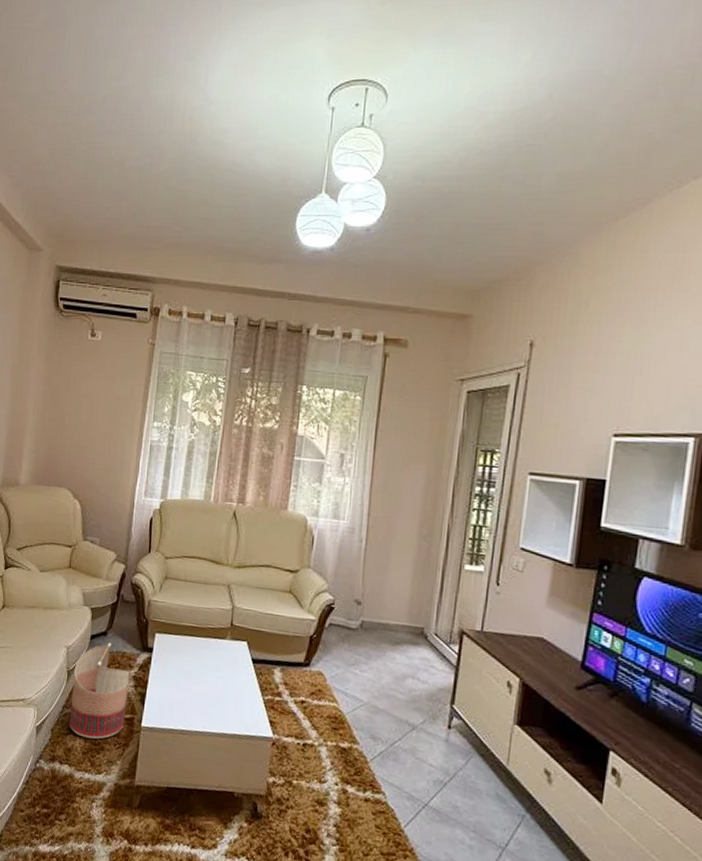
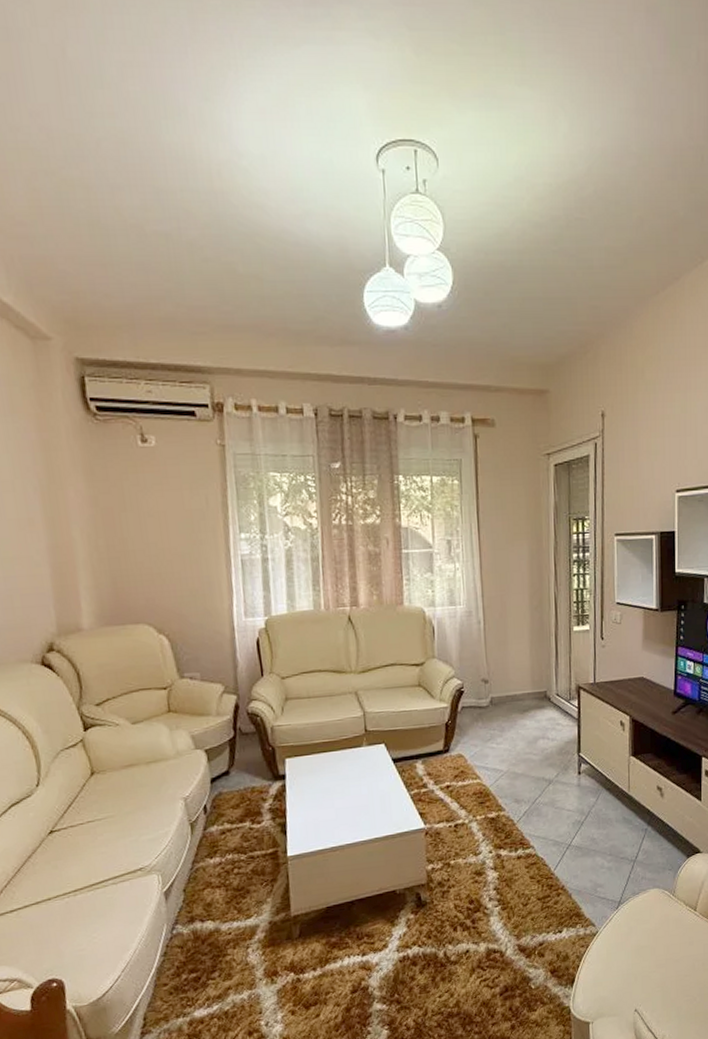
basket: present [69,642,130,739] -> none [198,781,268,887]

